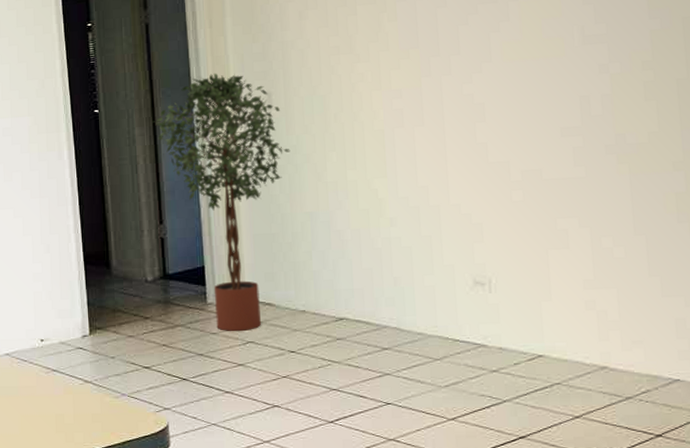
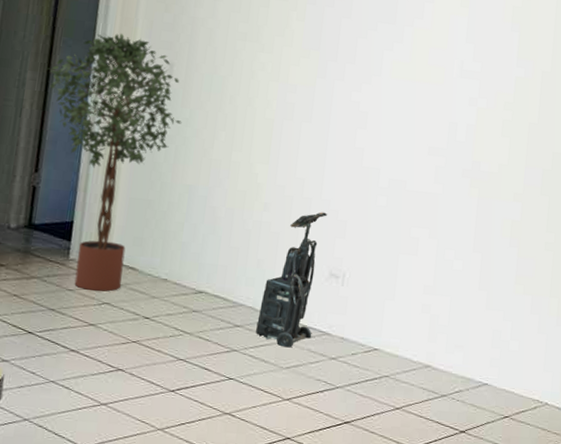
vacuum cleaner: none [404,218,467,365] -> present [255,212,328,348]

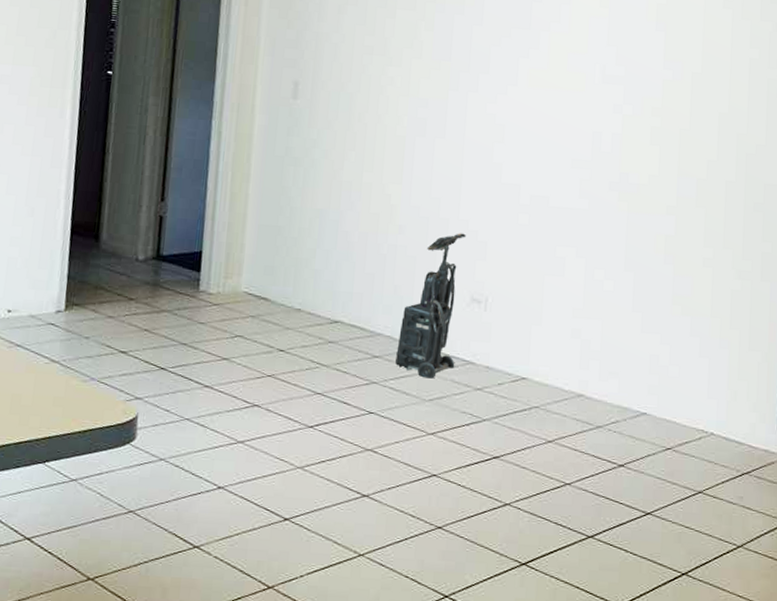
potted tree: present [47,33,182,292] -> none [169,53,310,324]

